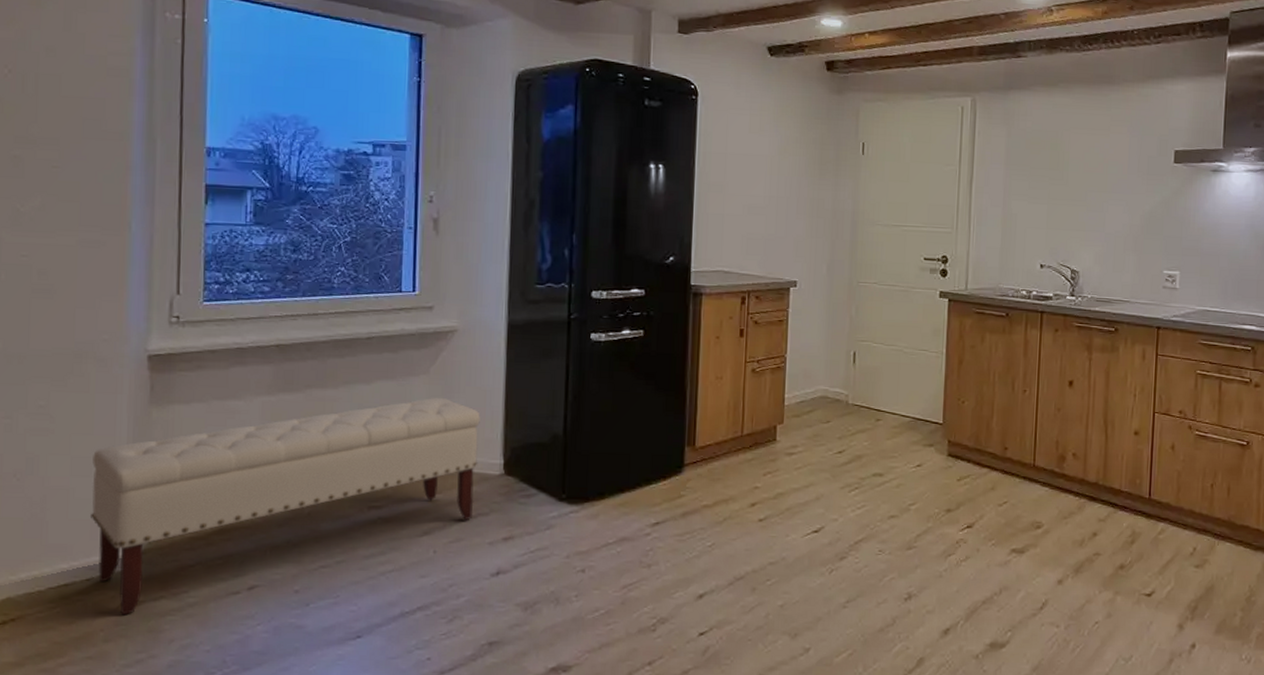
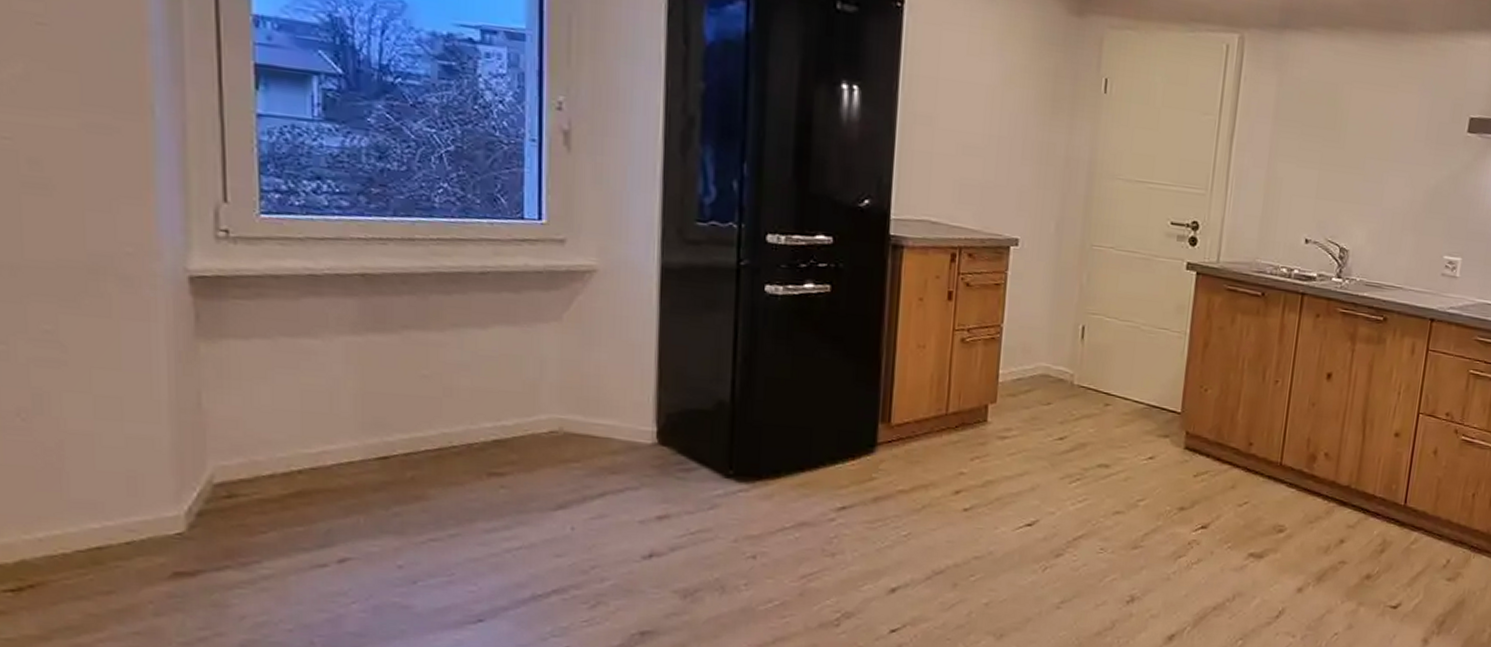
bench: present [91,397,480,616] -> none [123,349,627,587]

